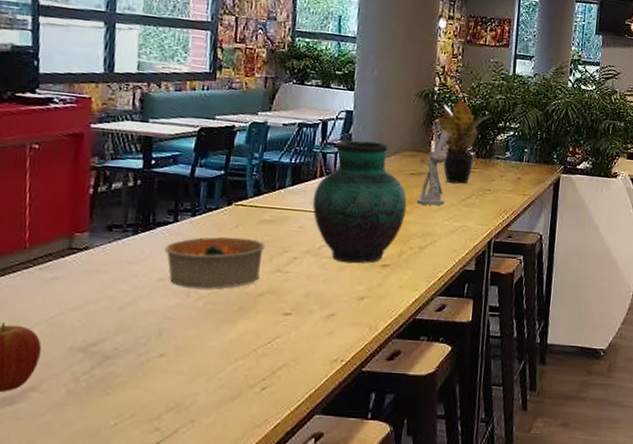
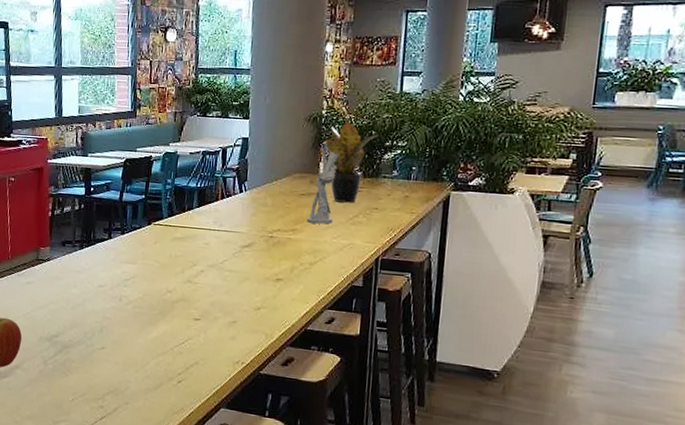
bowl: present [164,236,266,289] -> none [102,251,178,295]
vase: present [312,140,407,264] -> none [215,164,298,277]

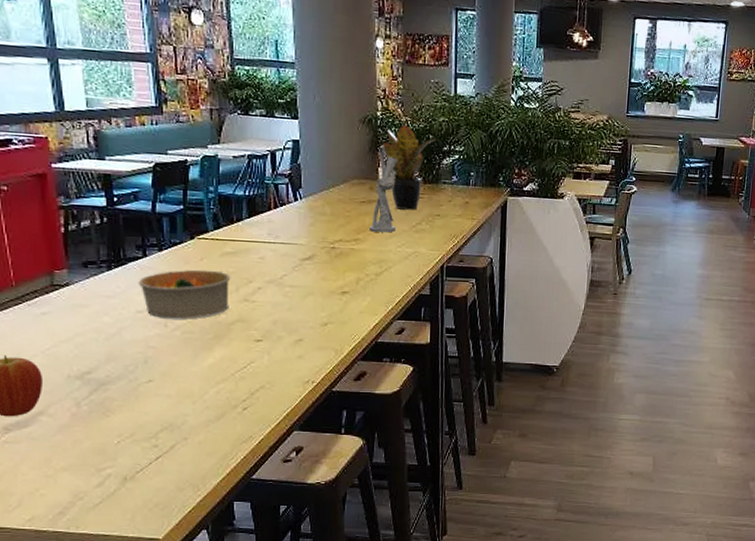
bowl: none [102,251,178,295] -> present [138,269,231,319]

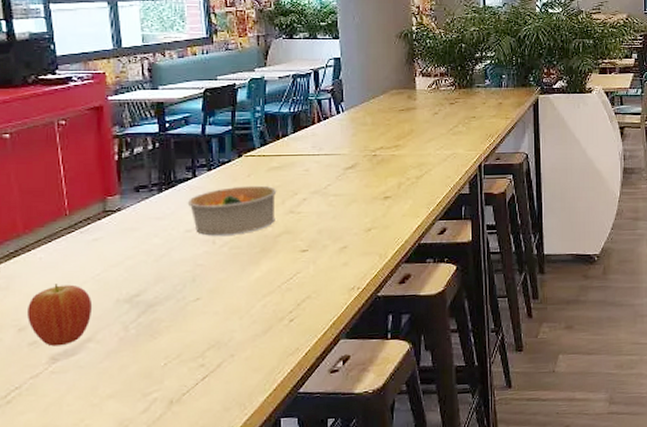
utensil holder: present [370,145,398,233] -> none [409,57,434,137]
potted plant: present [383,125,435,210] -> none [419,37,467,114]

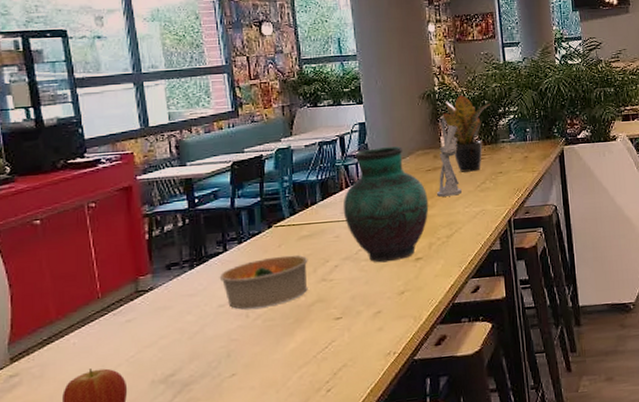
vase: none [314,84,400,199] -> present [343,146,429,263]
utensil holder: none [409,57,434,137] -> present [437,116,462,197]
potted plant: none [419,37,467,114] -> present [443,95,490,172]

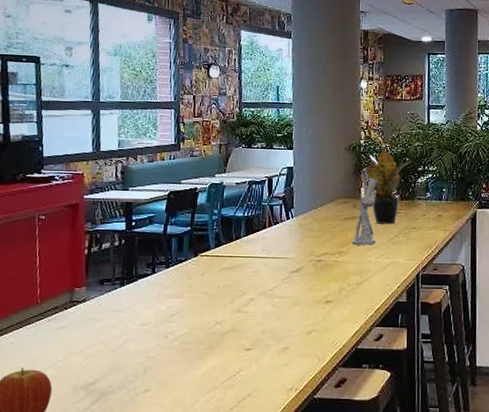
bowl: present [219,255,308,310] -> none [145,284,227,330]
vase: present [343,146,429,263] -> none [264,192,344,301]

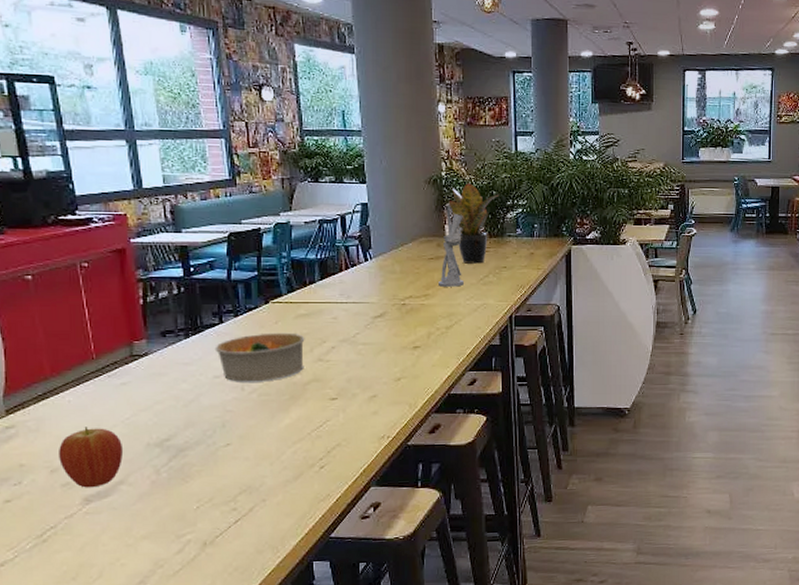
bowl: none [145,284,227,330] -> present [214,332,305,382]

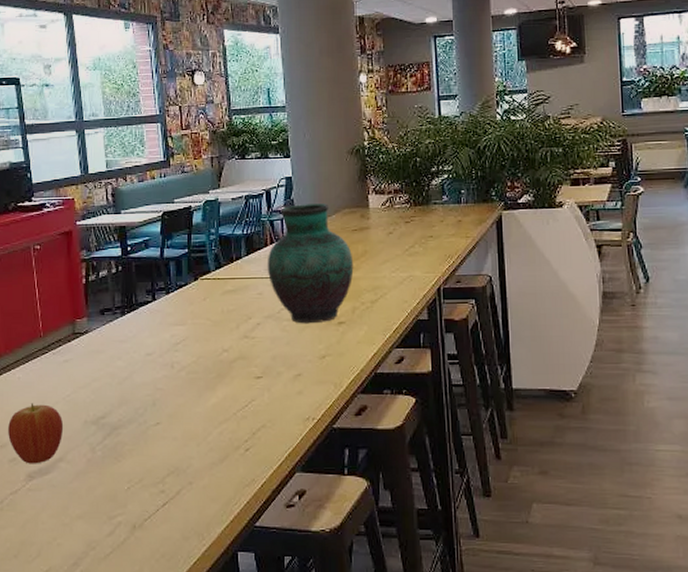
bowl: present [214,332,305,382] -> none [147,309,232,360]
vase: none [342,231,429,348] -> present [267,203,354,324]
utensil holder: present [439,203,464,287] -> none [363,173,389,259]
potted plant: present [449,183,498,264] -> none [371,151,422,234]

